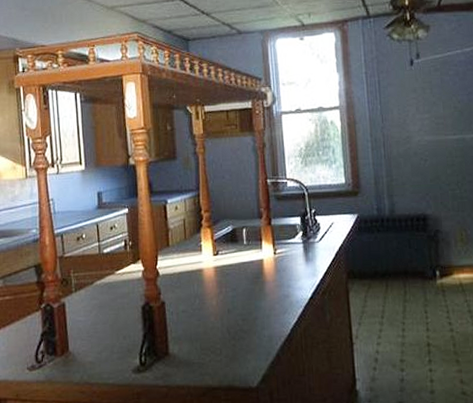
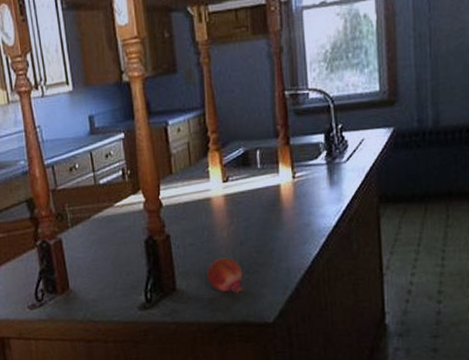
fruit: none [196,324,230,358] -> present [206,257,243,293]

